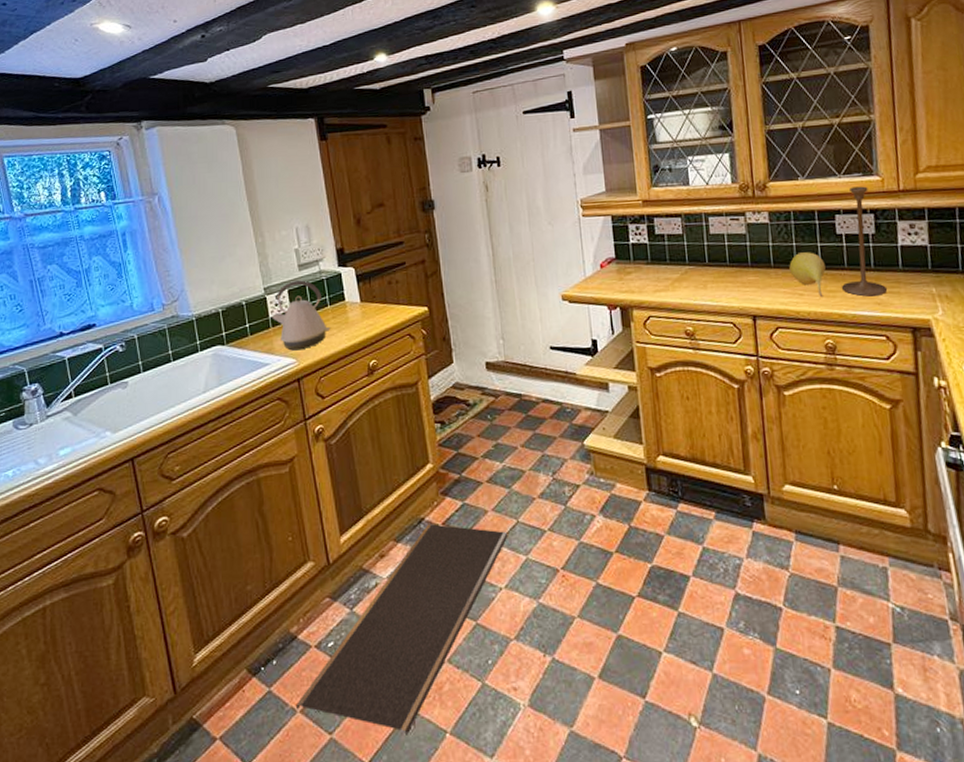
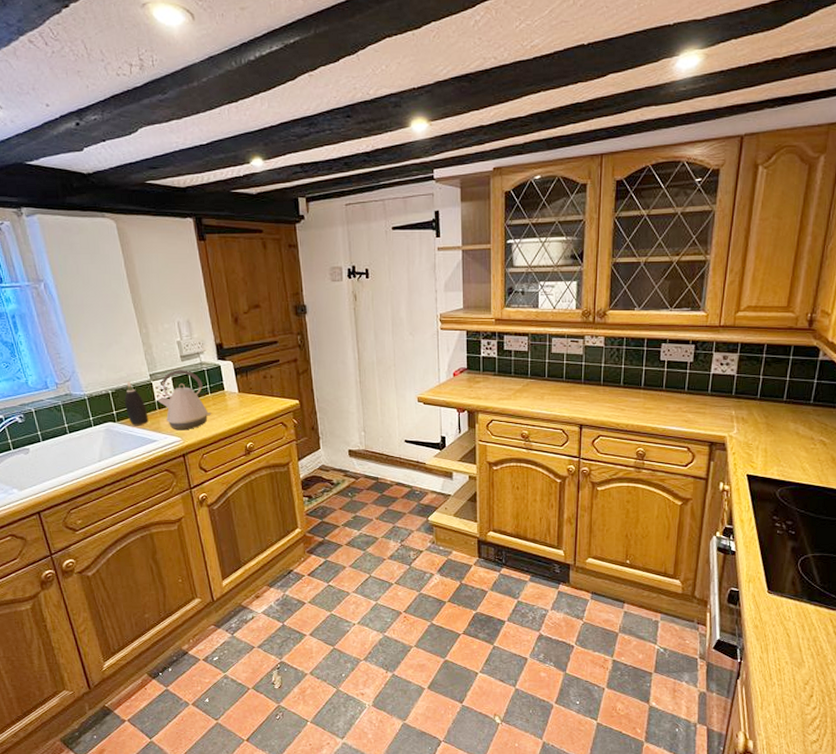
soap dispenser: none [236,297,261,349] -> present [124,381,149,426]
door mat: present [297,524,508,735] -> none [189,575,362,722]
fruit: present [789,252,826,297] -> none [616,374,647,413]
candlestick: present [842,186,887,297] -> none [658,320,694,415]

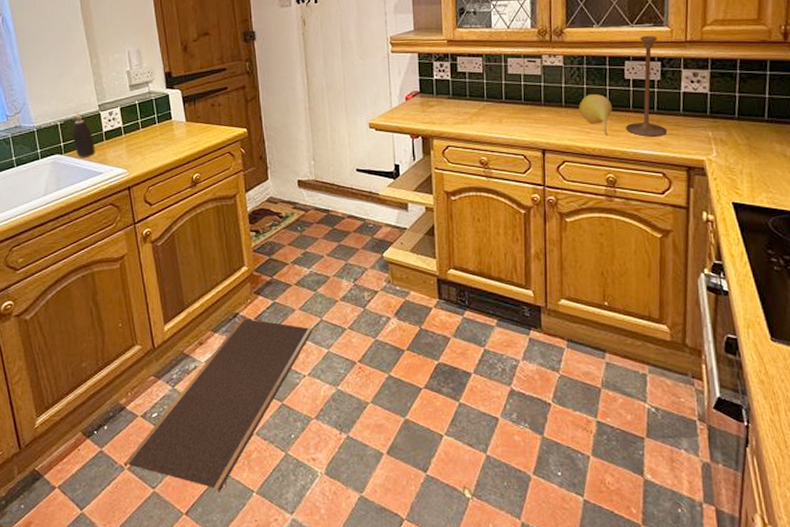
kettle: present [157,370,211,431] -> none [104,99,158,162]
door mat: none [189,575,362,722] -> present [125,318,313,492]
fruit: none [616,374,647,413] -> present [579,94,612,135]
candlestick: none [658,320,694,415] -> present [626,36,667,137]

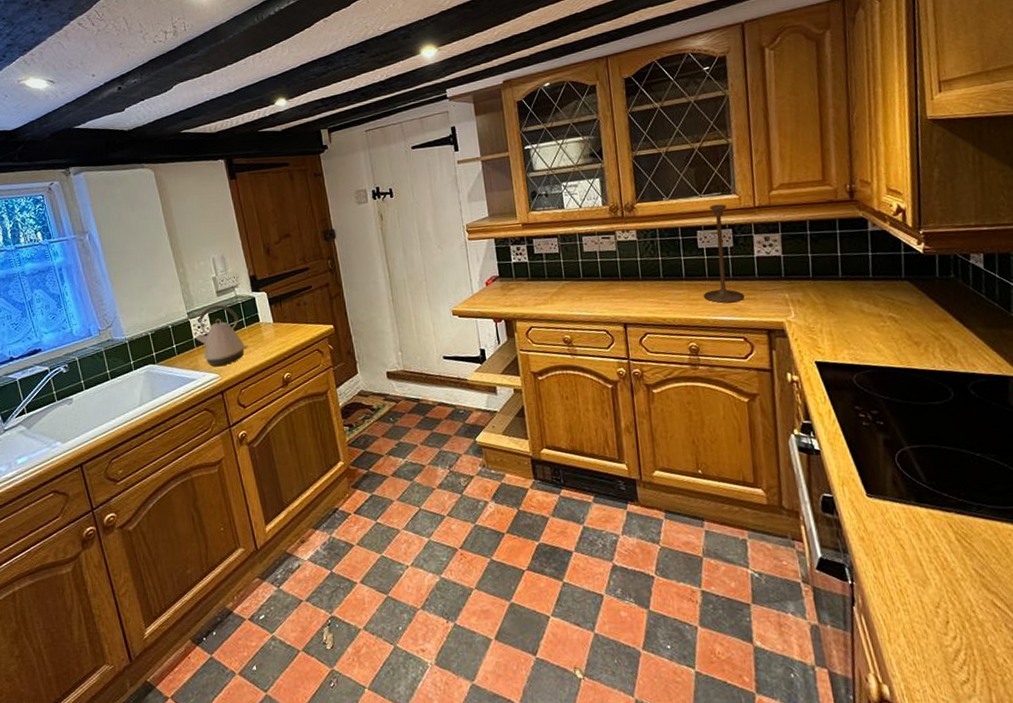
soap dispenser: present [73,112,95,158] -> none [163,321,187,366]
kettle: none [104,99,158,162] -> present [195,305,248,367]
door mat: present [125,318,313,492] -> none [235,513,412,691]
fruit: present [579,94,612,135] -> none [655,265,689,305]

